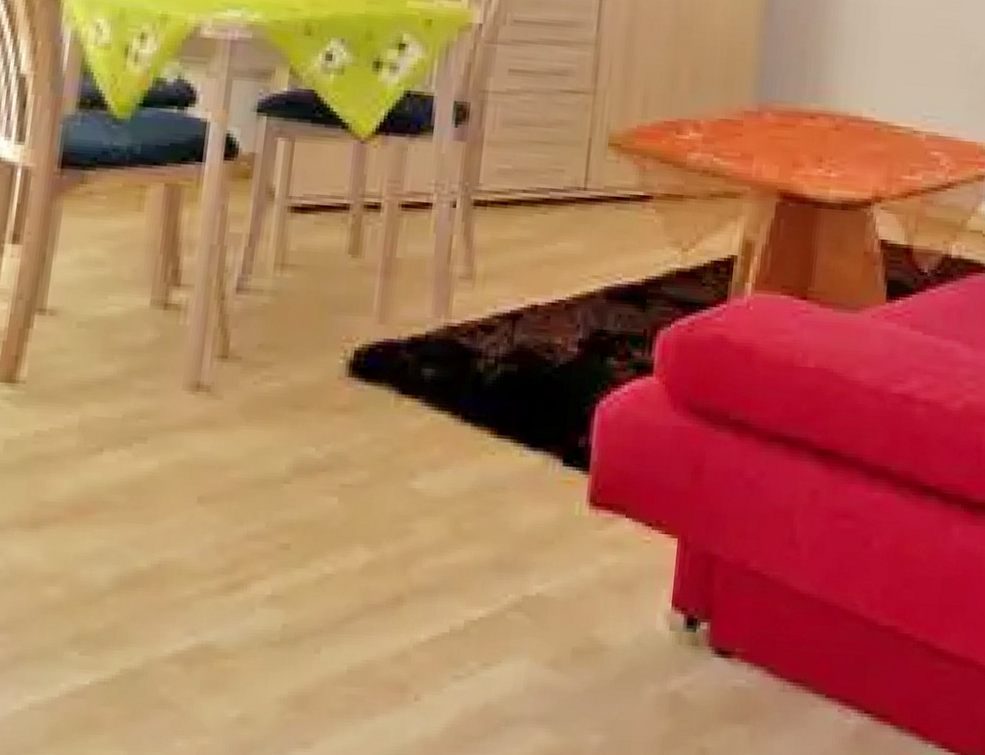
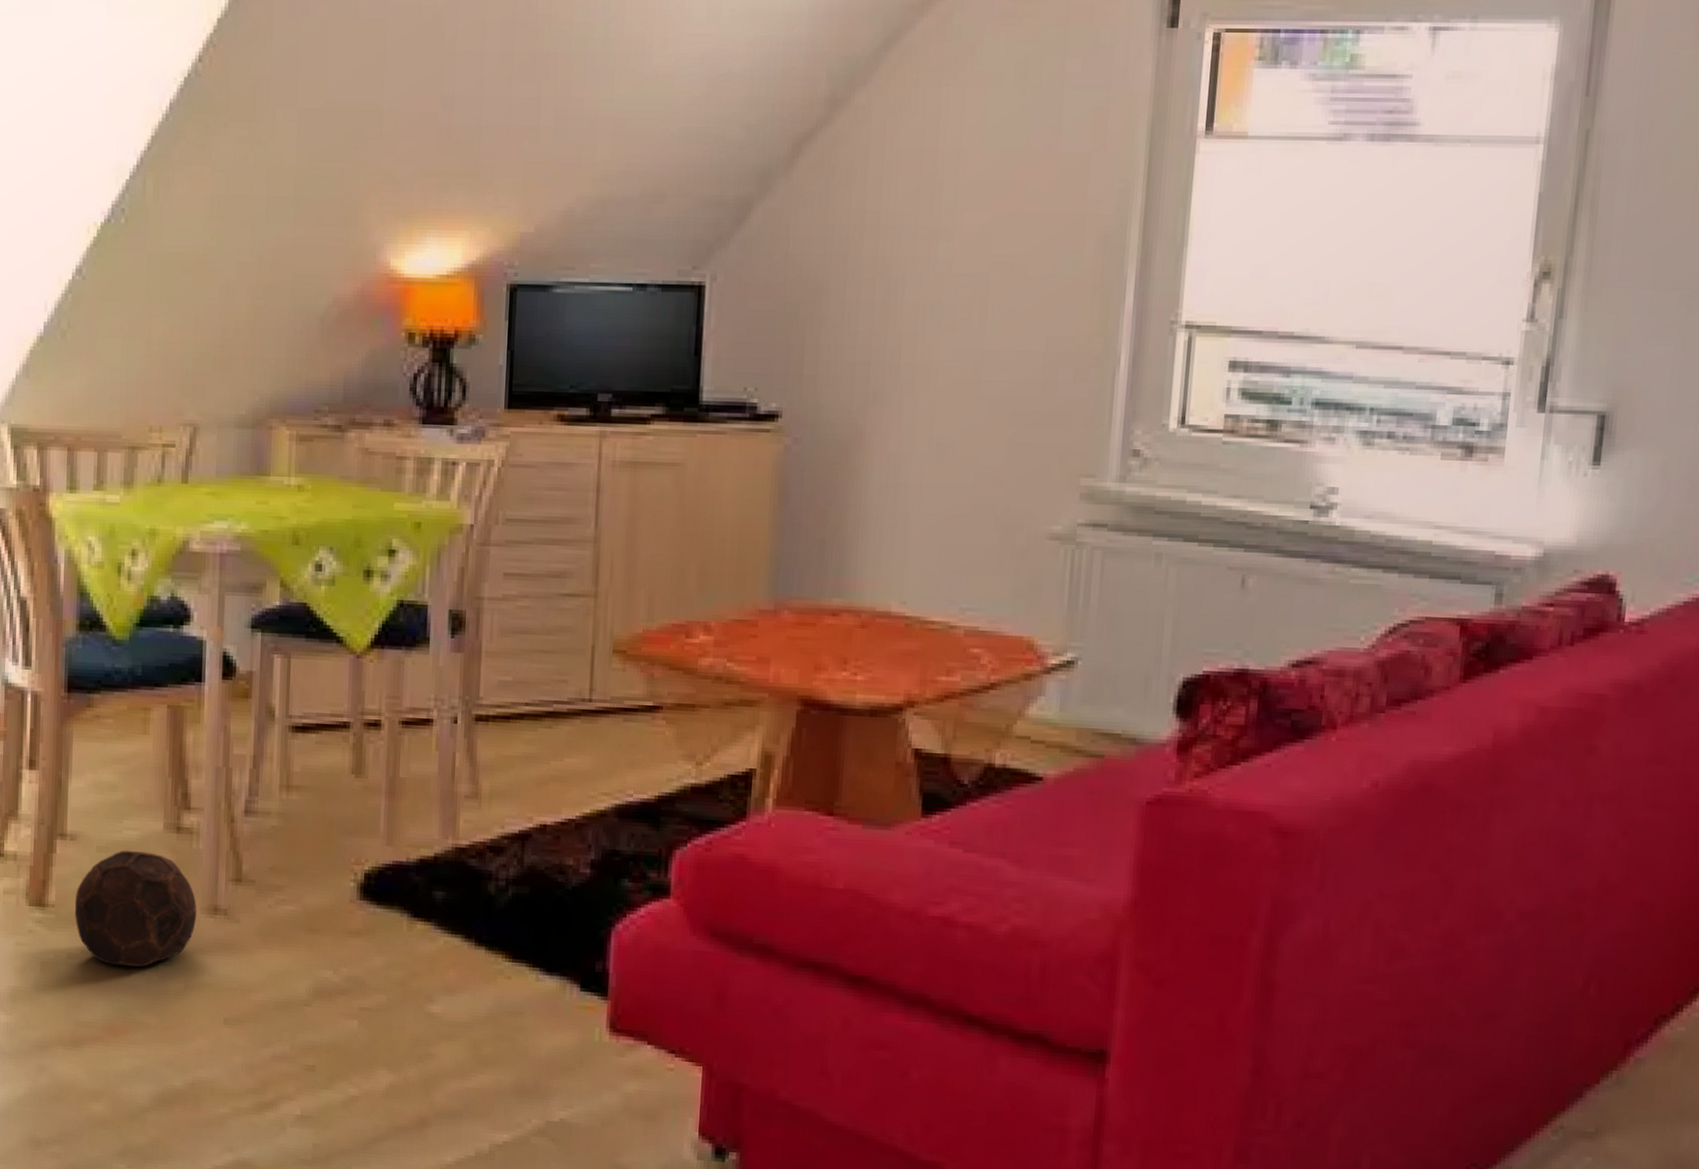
soccer ball: none [46,326,179,445] -> present [74,850,197,968]

